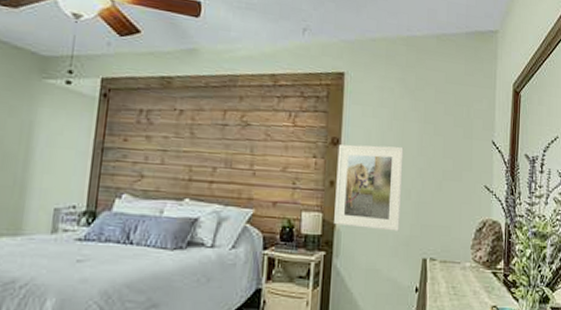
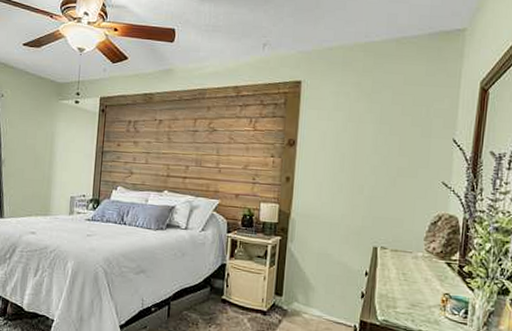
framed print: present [334,144,404,232] -> none [289,145,358,222]

